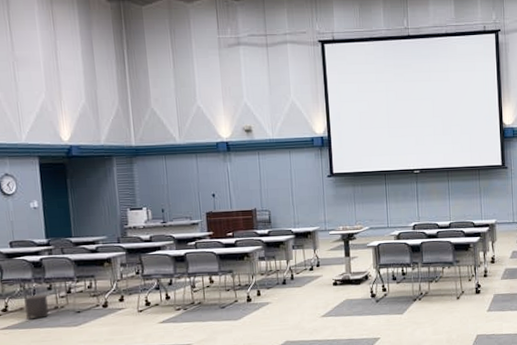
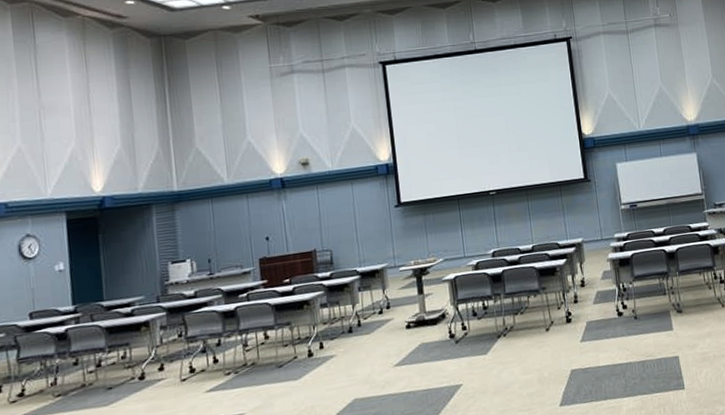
pedal bin: present [24,295,49,320] -> none [44,372,74,404]

